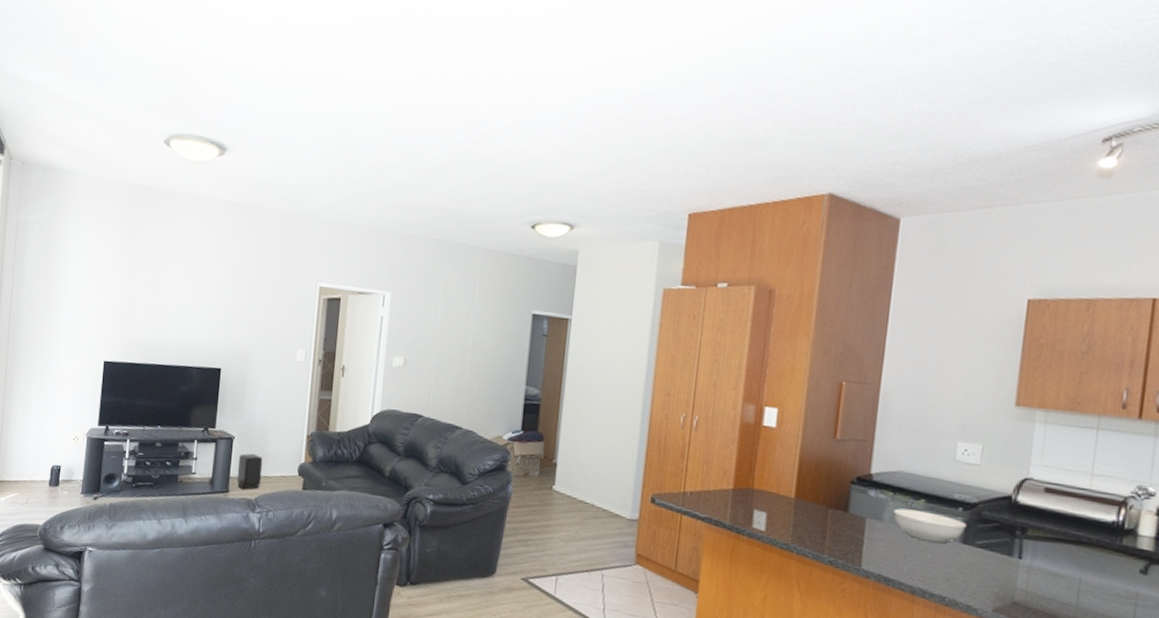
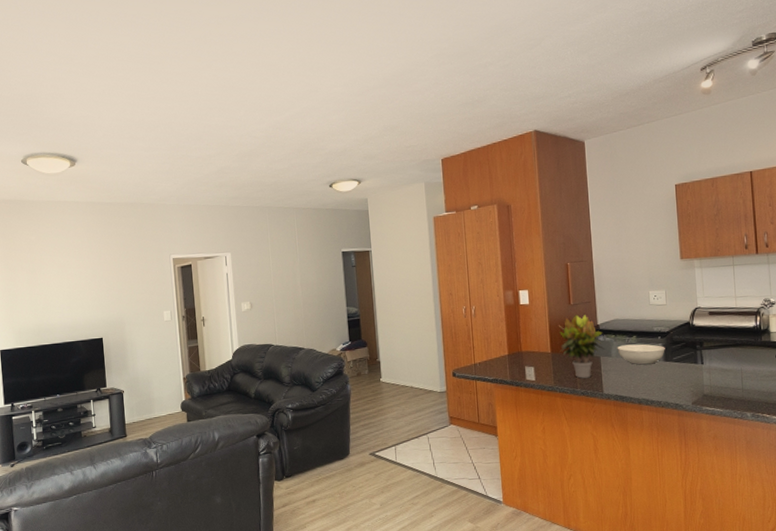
speaker: present [237,453,263,491] -> none [130,401,153,433]
potted plant: none [808,453,876,544] -> present [558,314,605,379]

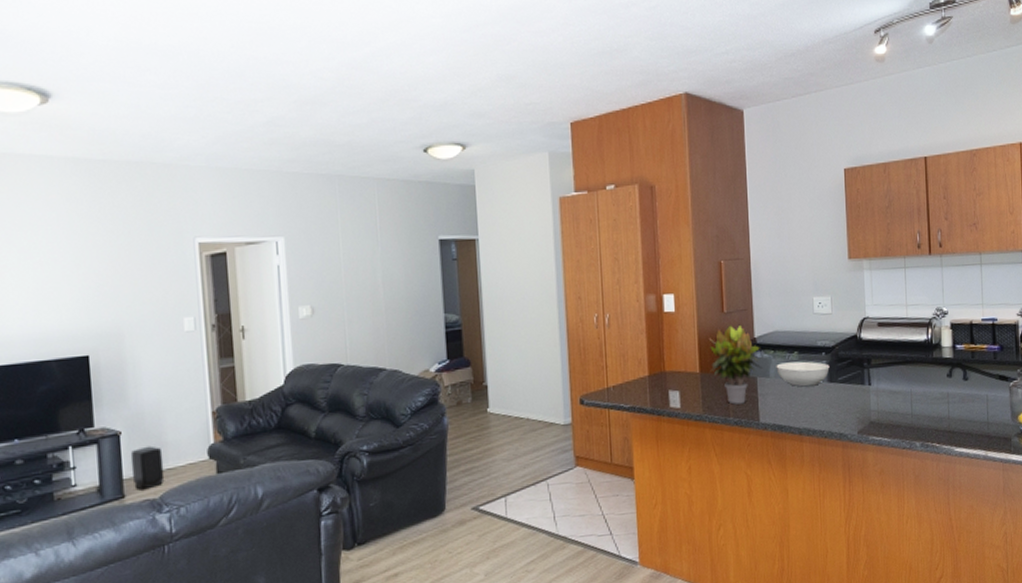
speaker: none [130,401,153,433] -> present [130,446,165,492]

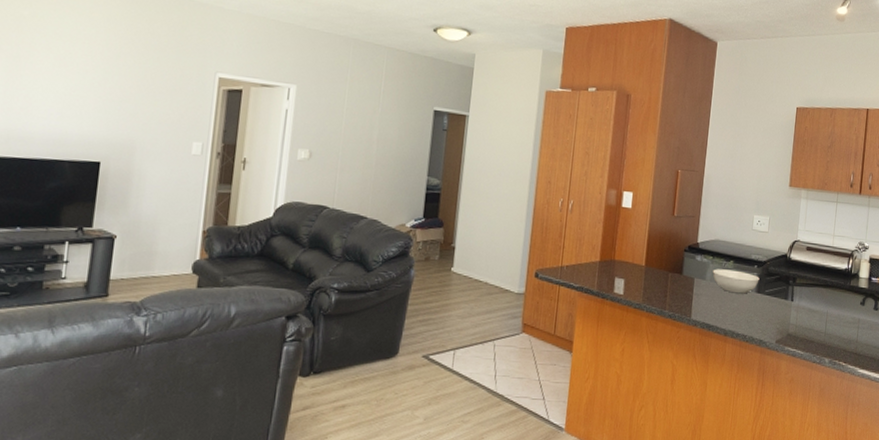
speaker: present [130,446,165,492] -> none [118,252,151,294]
potted plant: present [708,324,762,405] -> none [654,228,701,300]

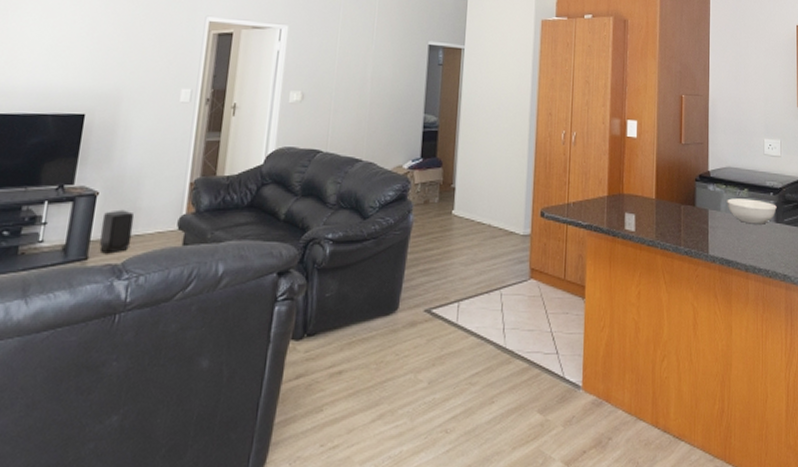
speaker: none [118,252,151,294] -> present [99,209,135,256]

